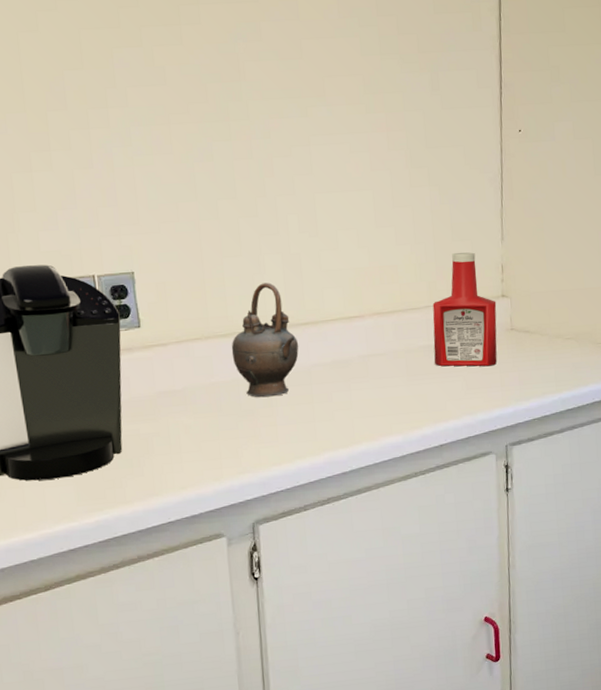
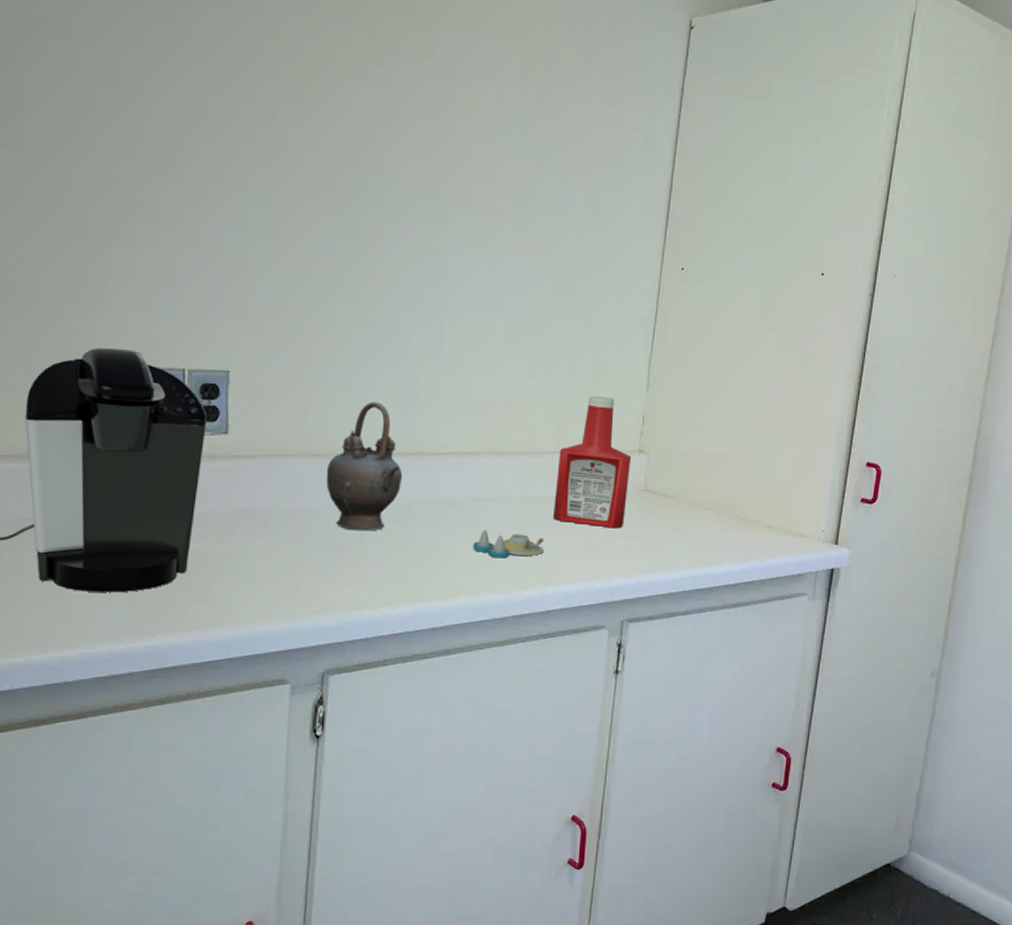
salt and pepper shaker set: none [368,381,431,405] -> present [473,530,544,559]

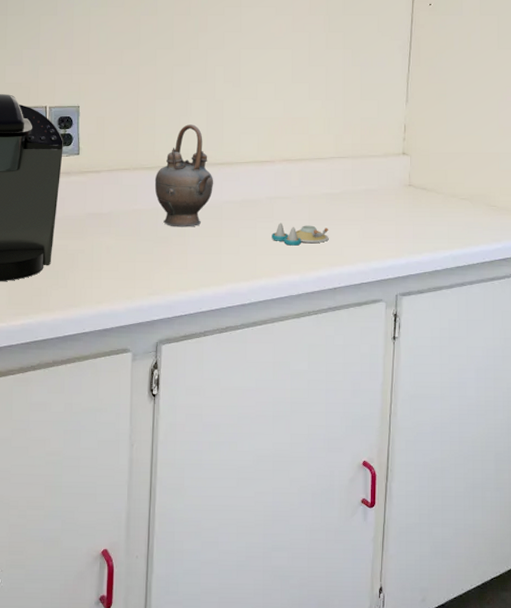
ketchup bottle: present [552,396,632,529] -> none [334,111,397,218]

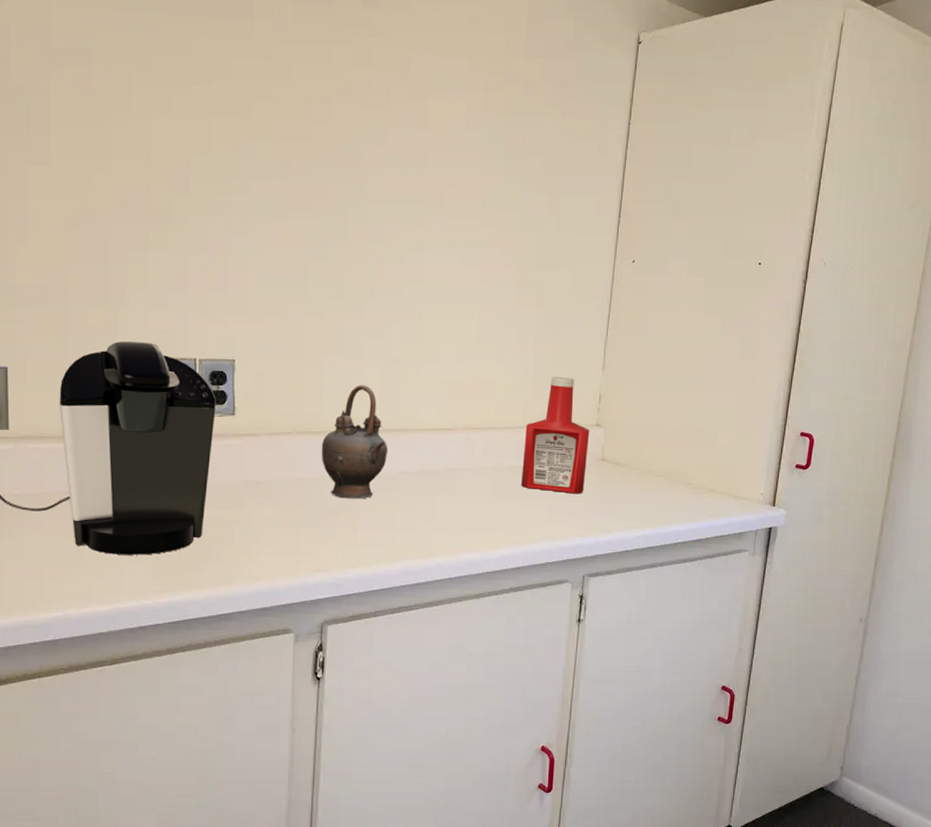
salt and pepper shaker set: present [272,223,329,246] -> none [451,496,514,522]
ketchup bottle: none [334,111,397,218] -> present [520,377,590,494]

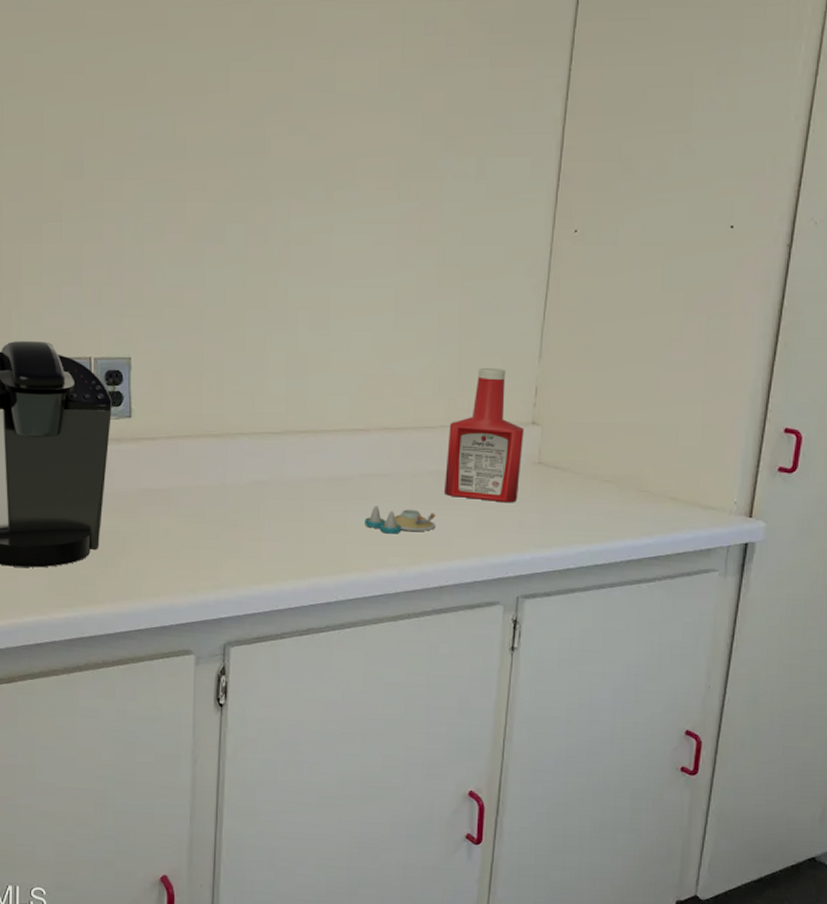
teapot: present [321,385,388,499] -> none [222,382,295,509]
salt and pepper shaker set: none [451,496,514,522] -> present [365,506,436,534]

